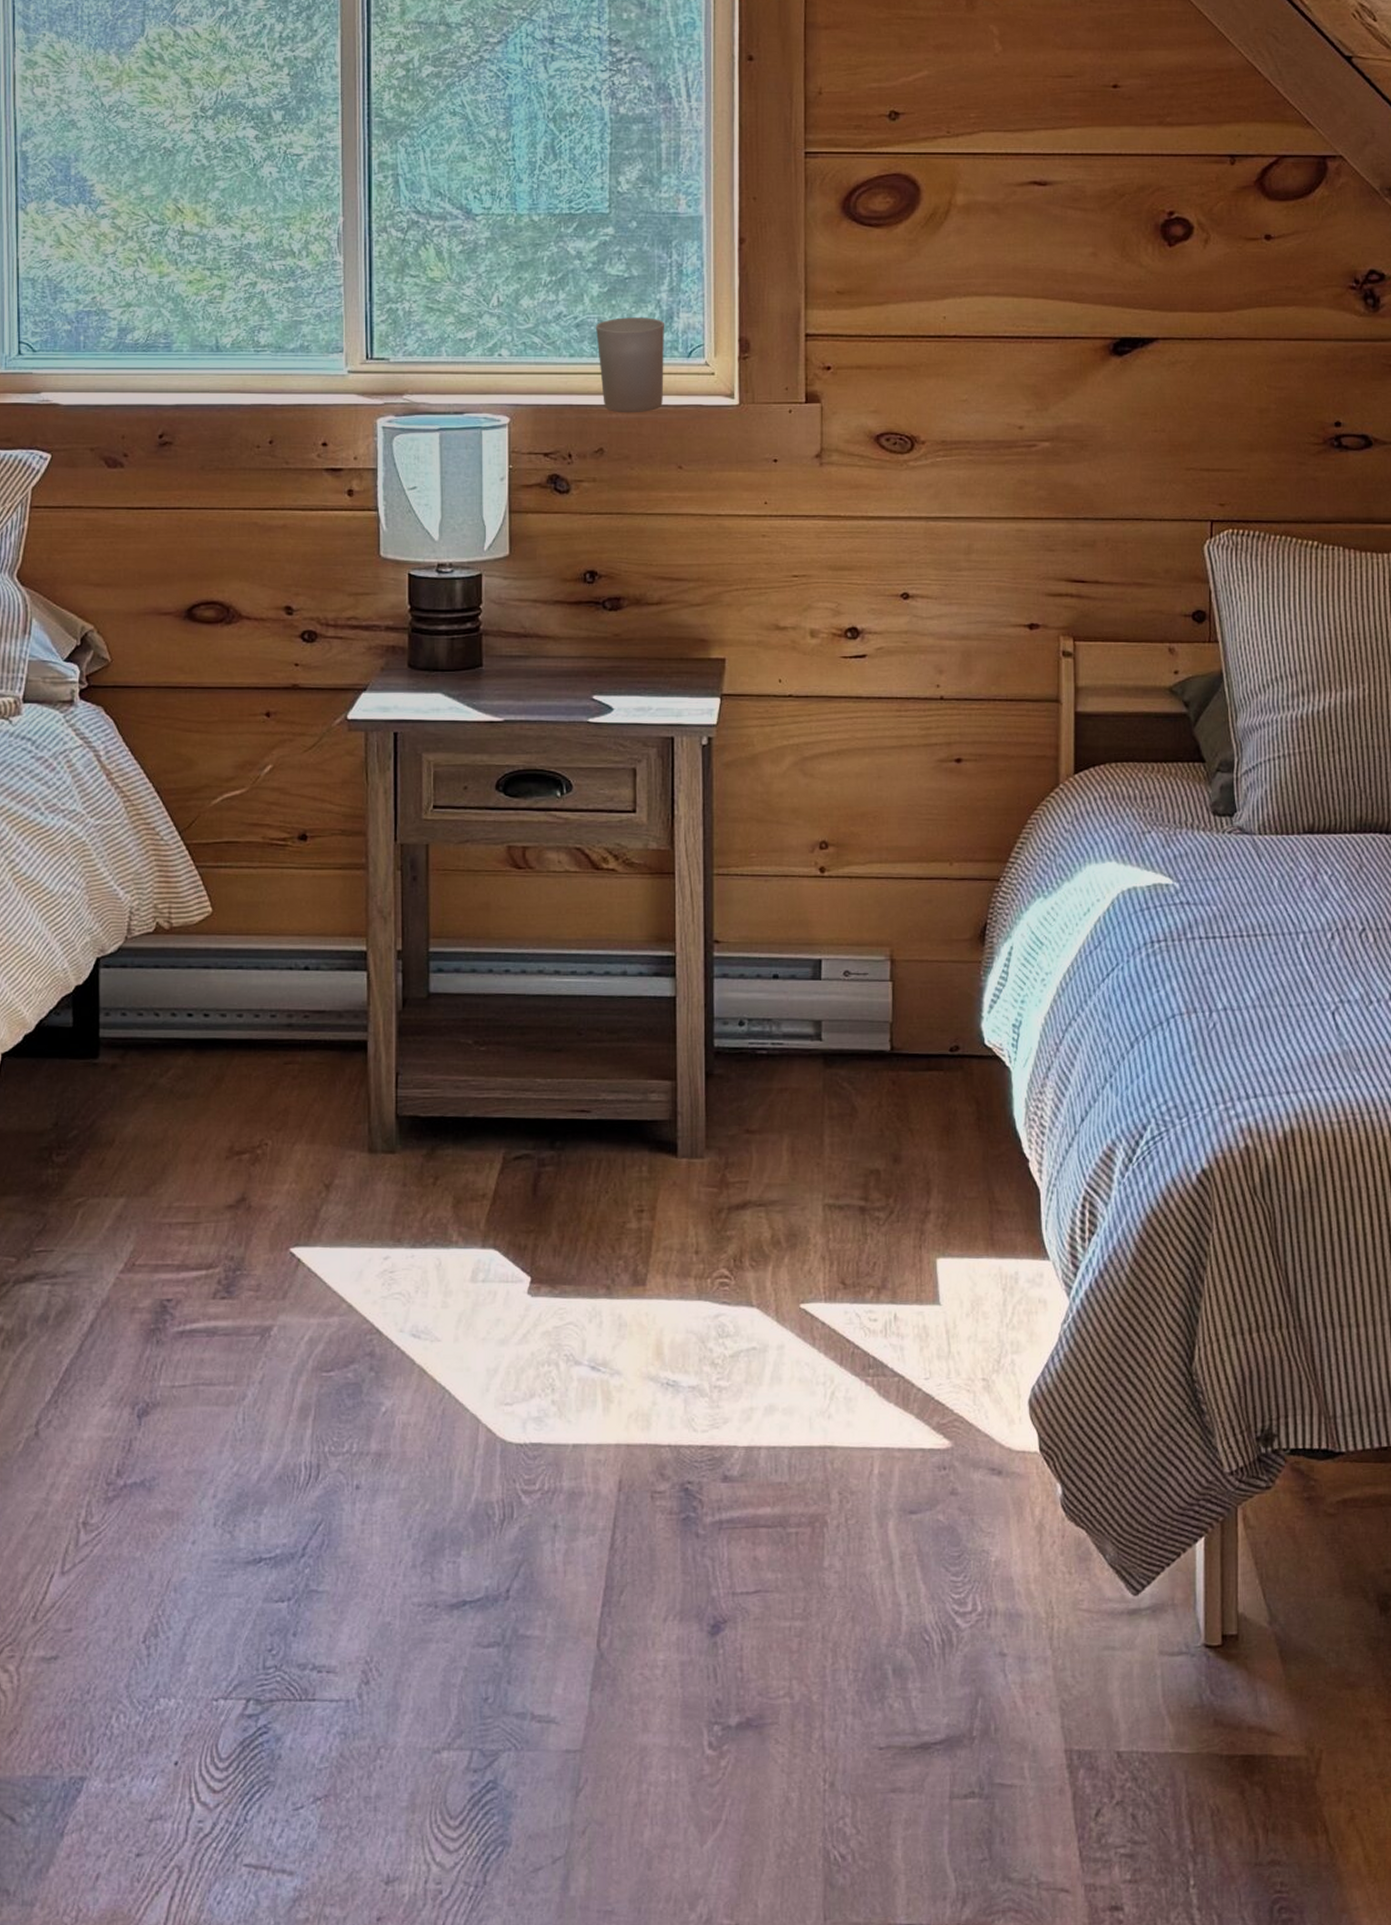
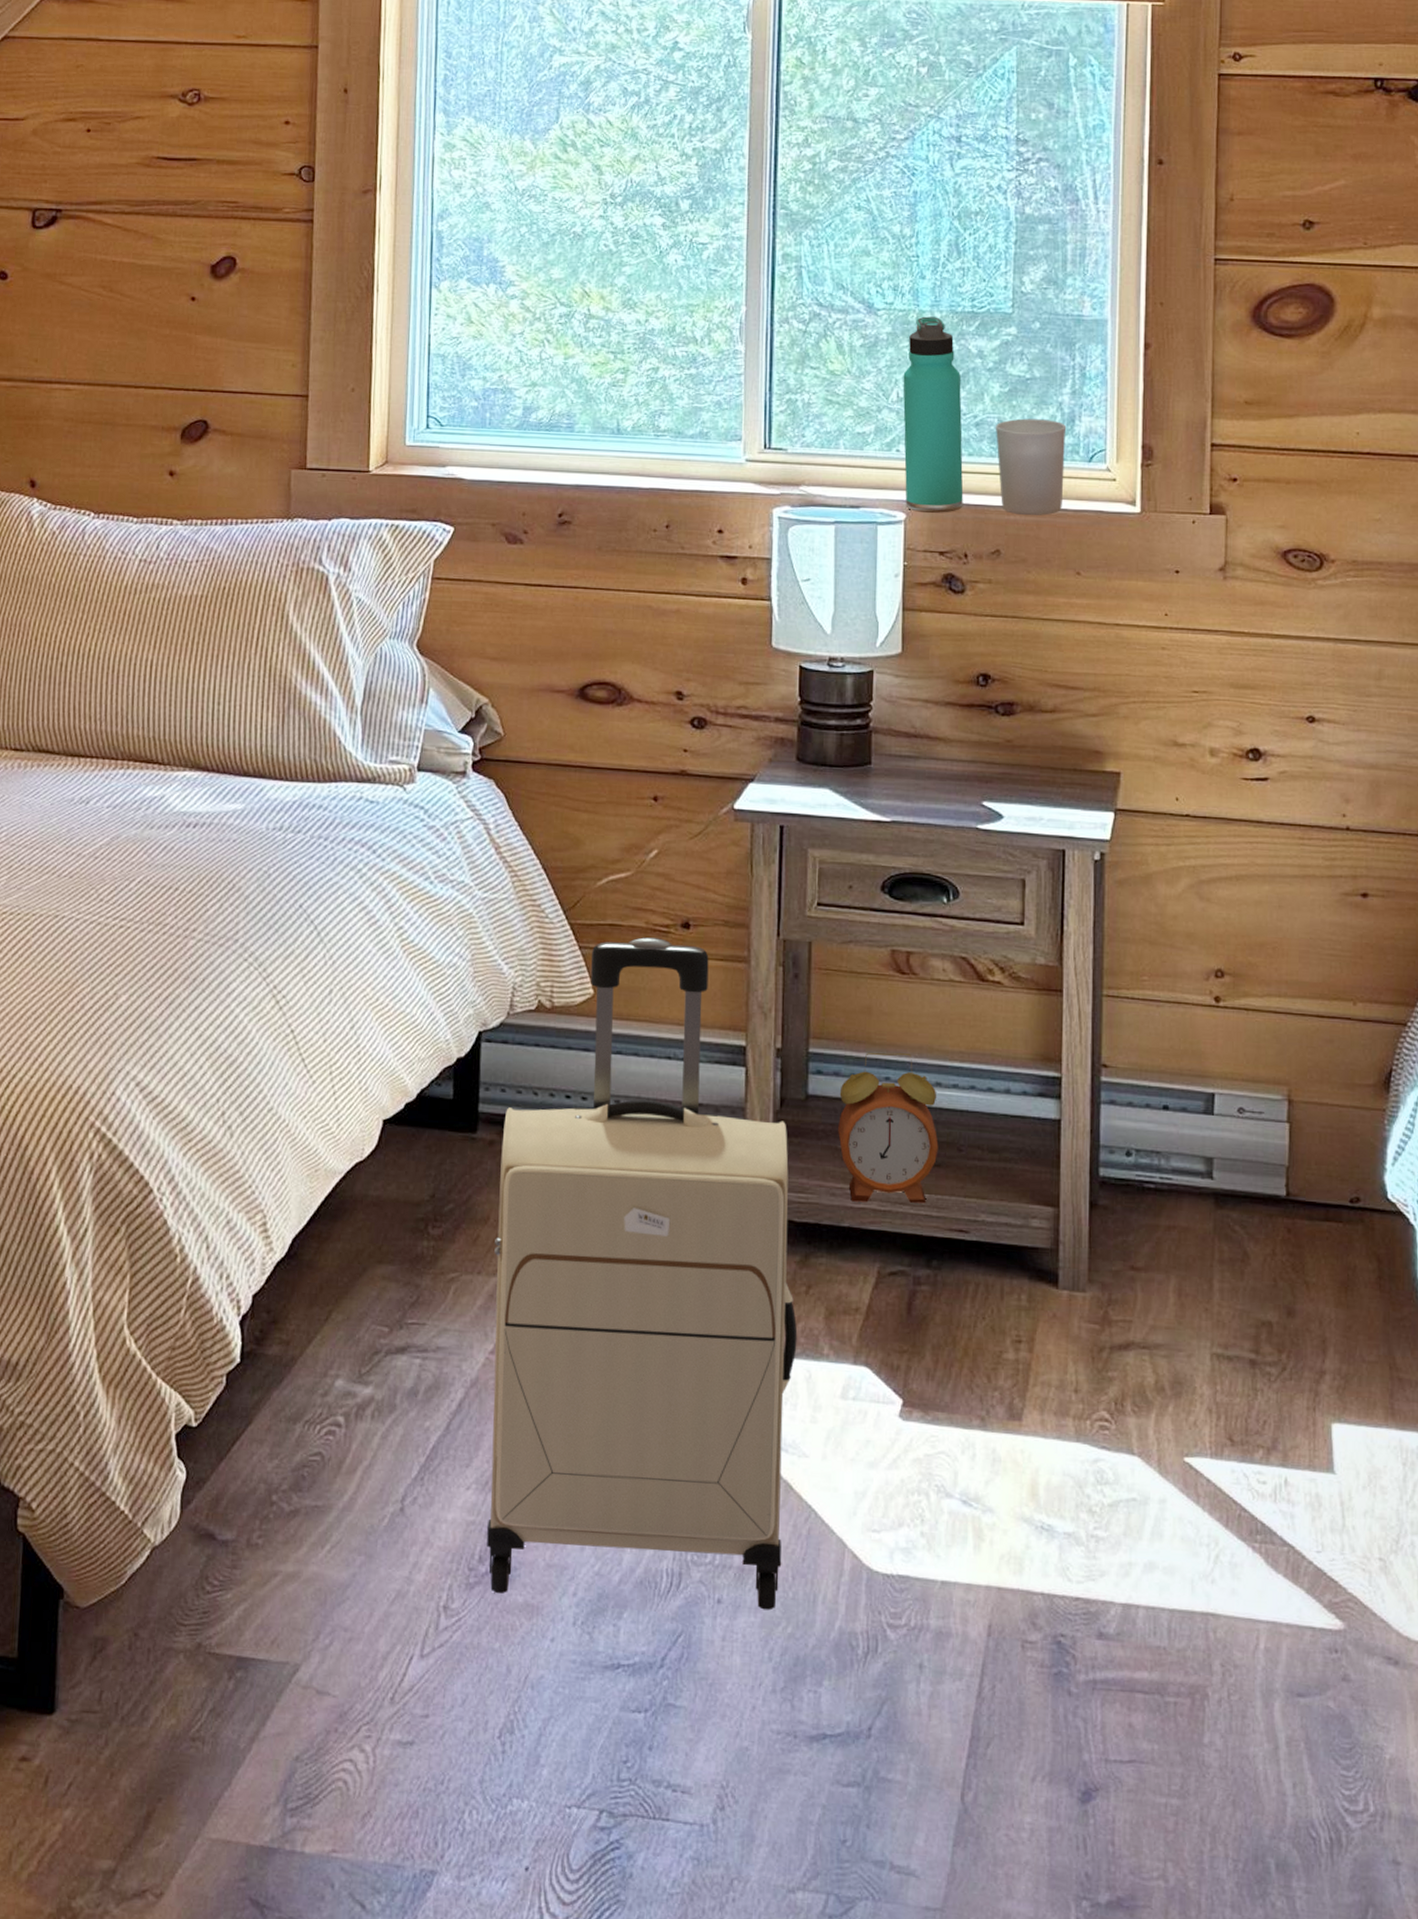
suitcase: none [121,852,426,1504] -> present [487,937,798,1610]
alarm clock: none [460,945,559,1092] -> present [838,1052,939,1204]
thermos bottle: none [503,220,566,416] -> present [903,316,964,514]

